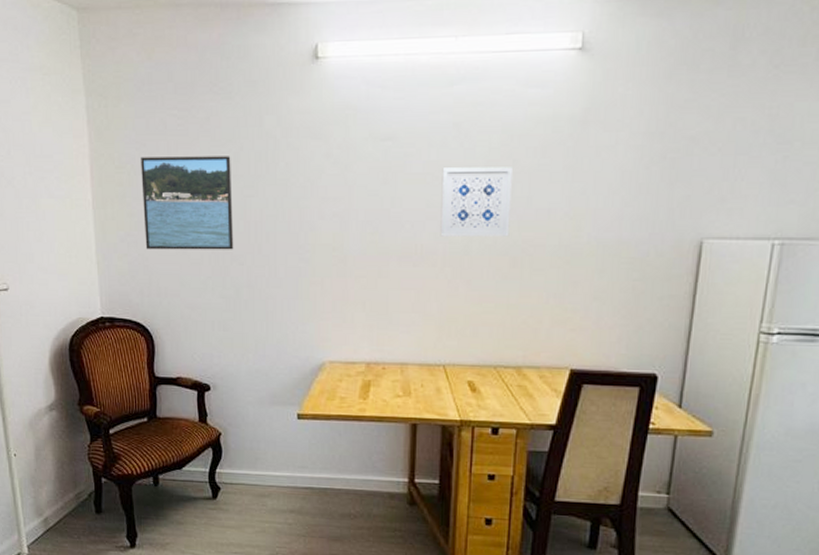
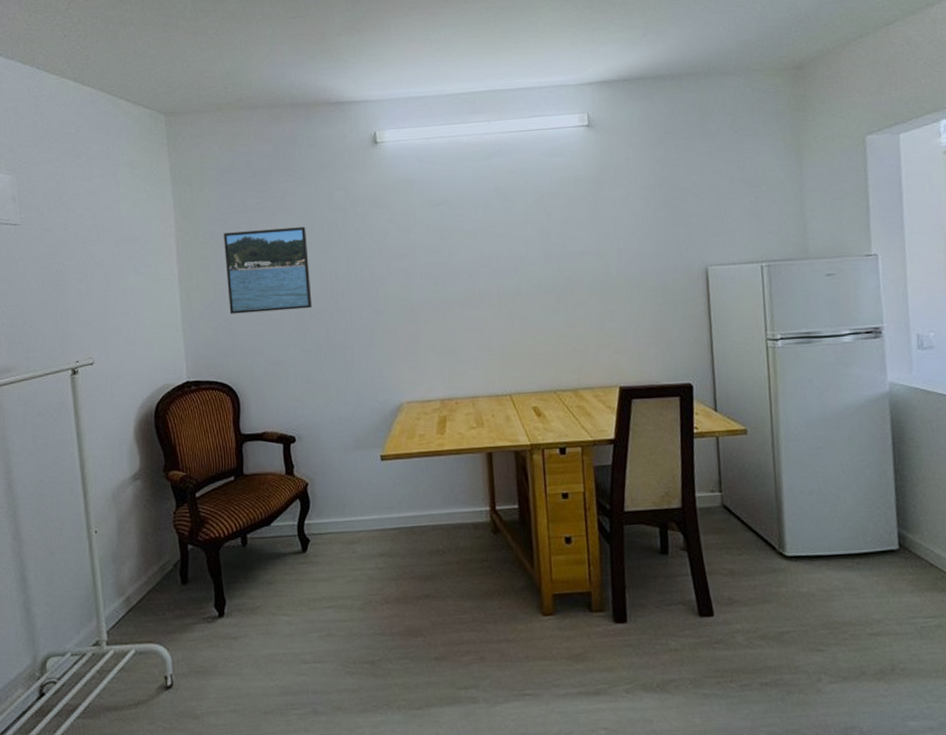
wall art: present [440,167,514,237] -> none [489,220,552,282]

